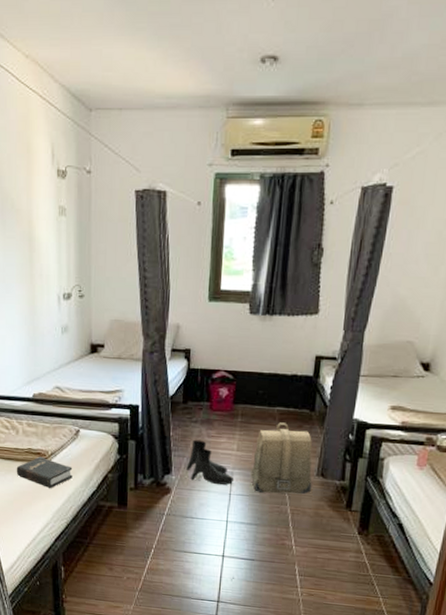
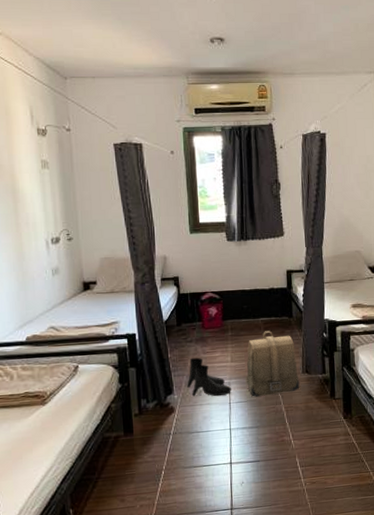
hardback book: present [16,456,73,488] -> none [12,398,75,430]

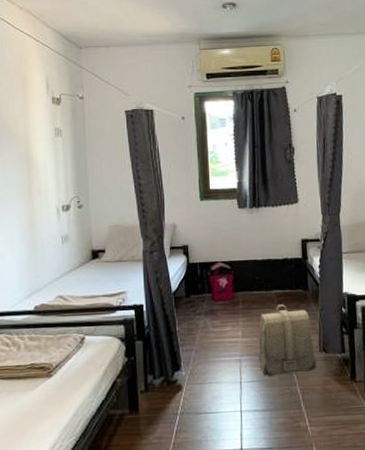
boots: present [187,357,232,397] -> none [195,331,243,375]

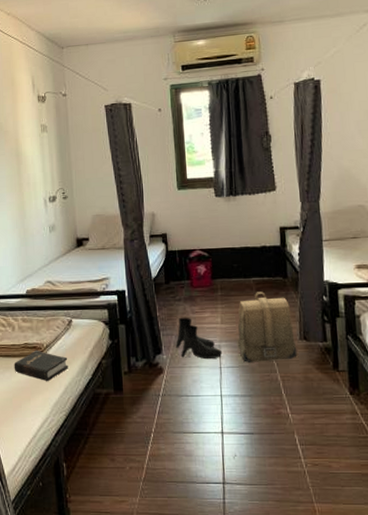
hardback book: none [18,370,80,404] -> present [14,350,68,381]
boots: none [195,331,243,375] -> present [176,317,223,360]

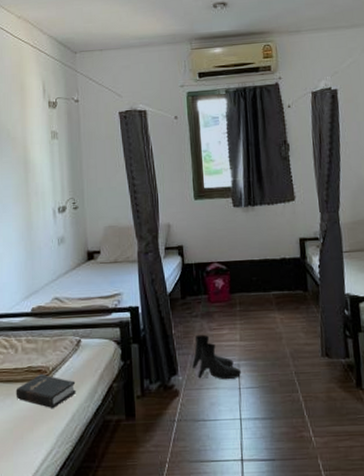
backpack: present [237,292,297,362] -> none [257,306,319,382]

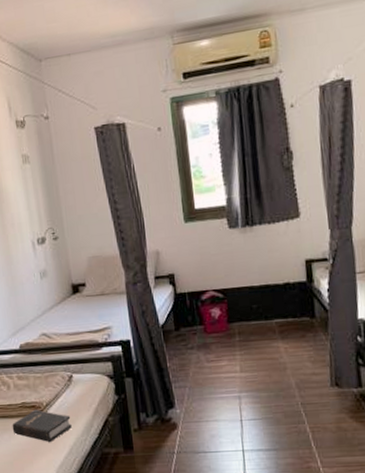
boots: present [192,334,242,380] -> none [190,366,243,413]

